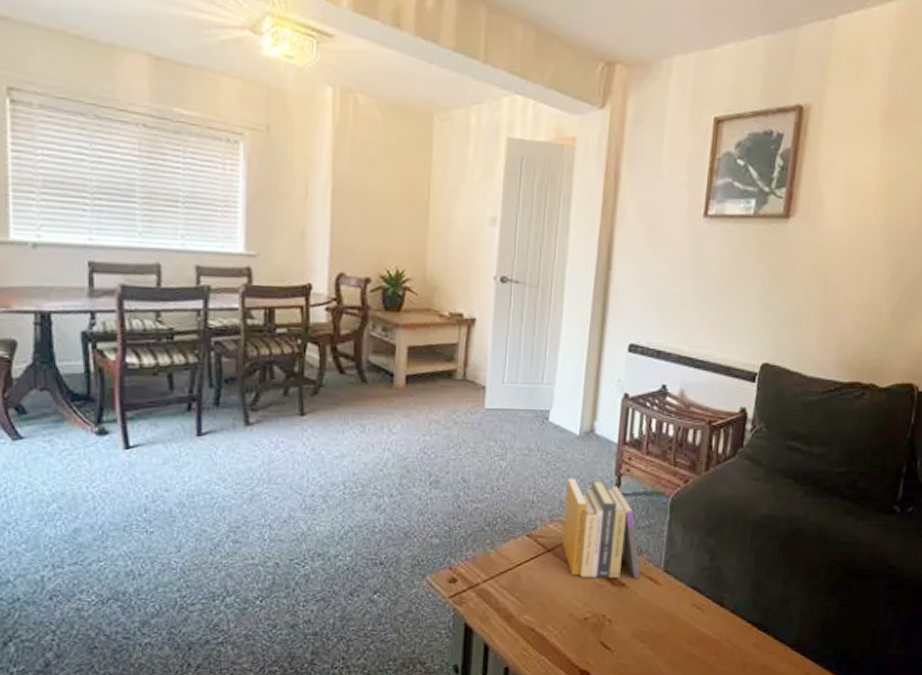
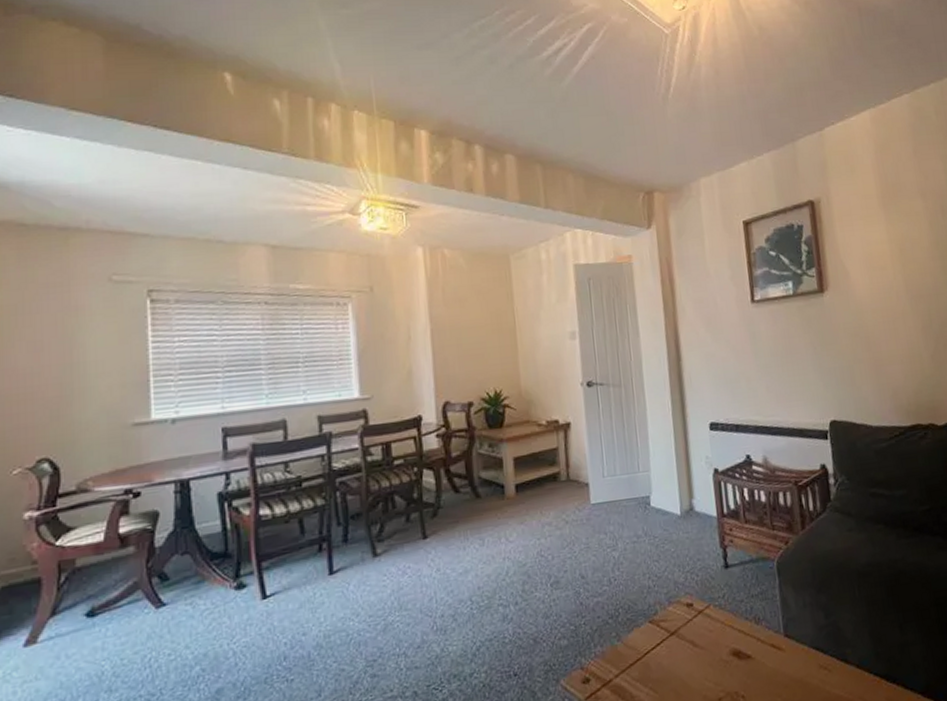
books: present [561,477,641,579] -> none [677,555,764,656]

